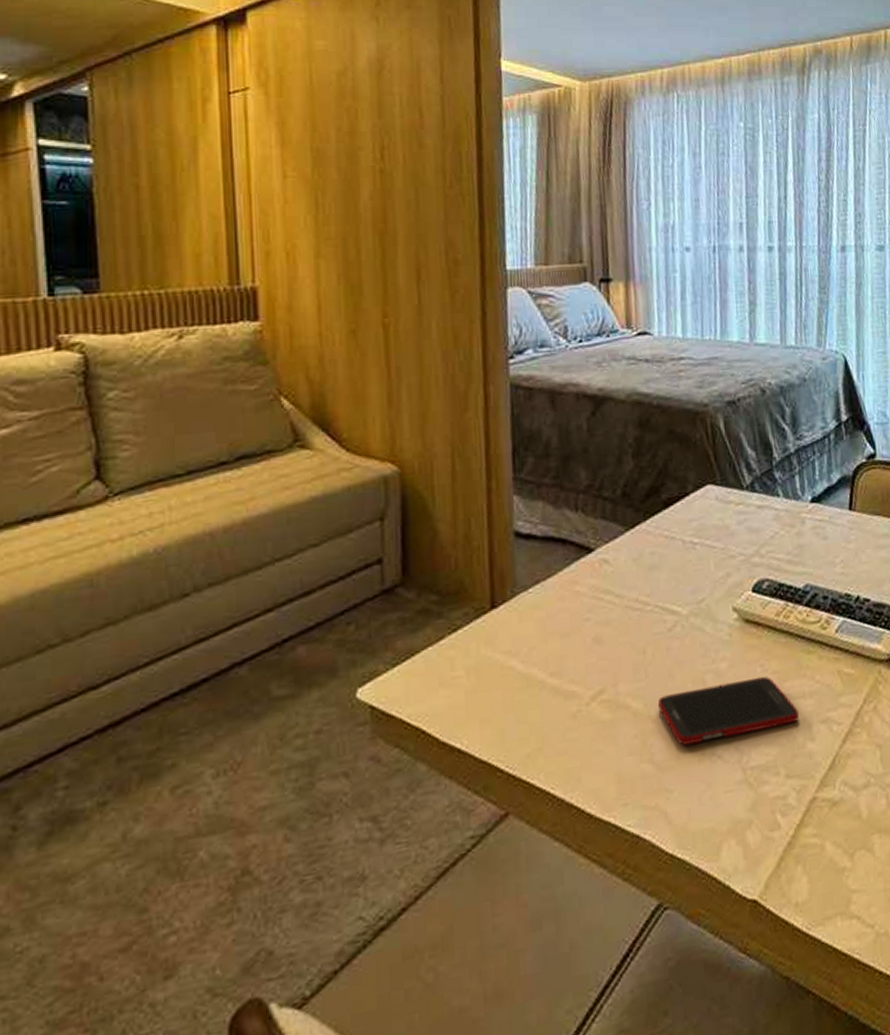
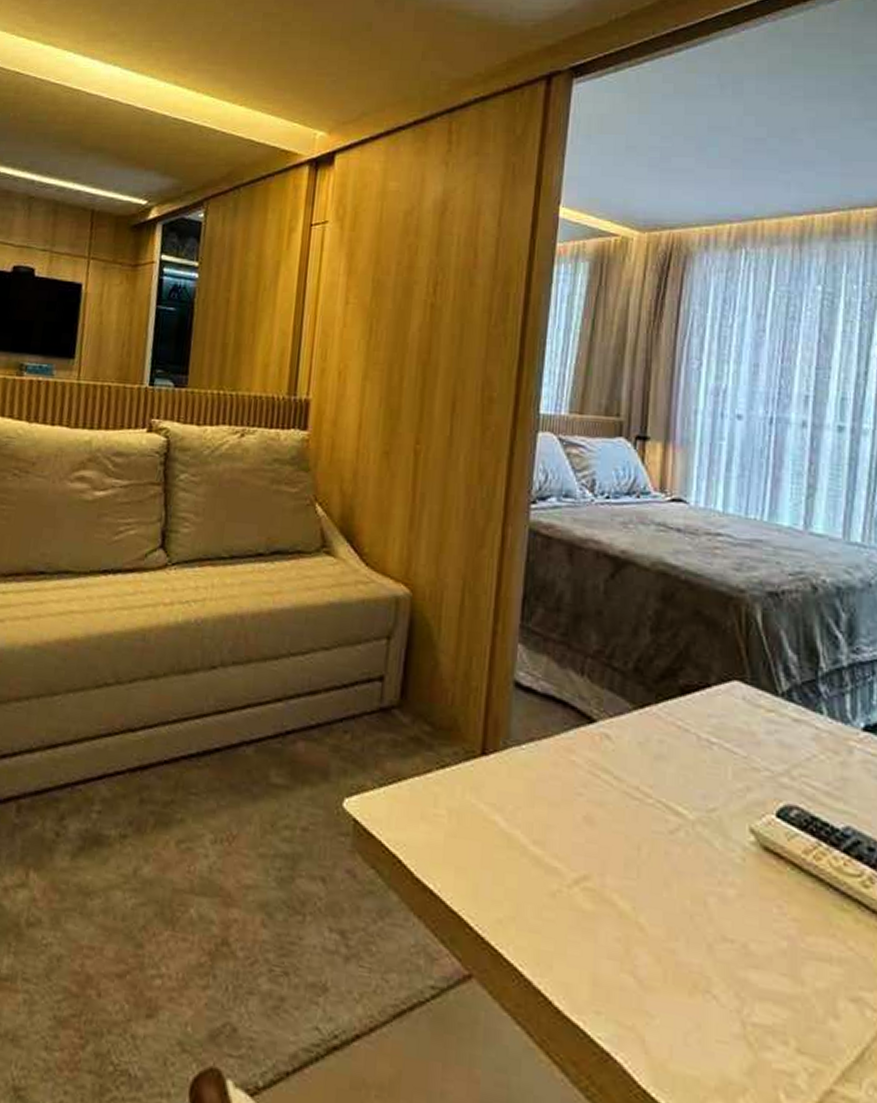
cell phone: present [657,676,800,745] -> none [647,904,823,989]

